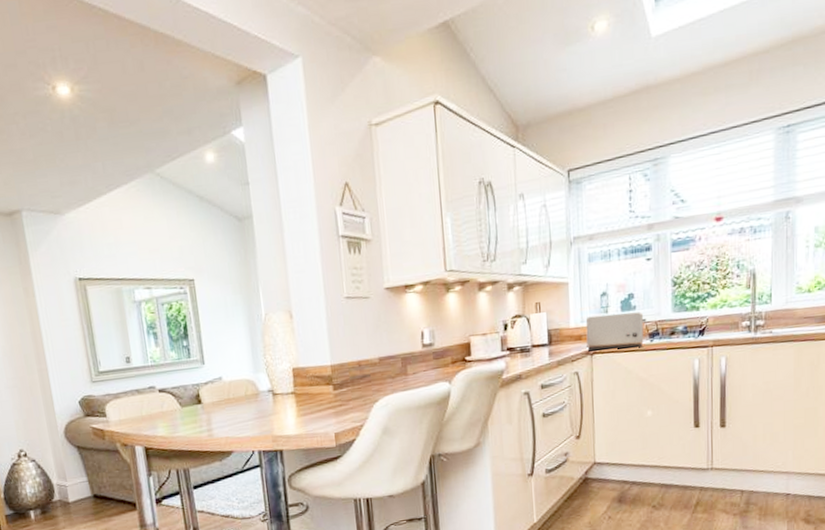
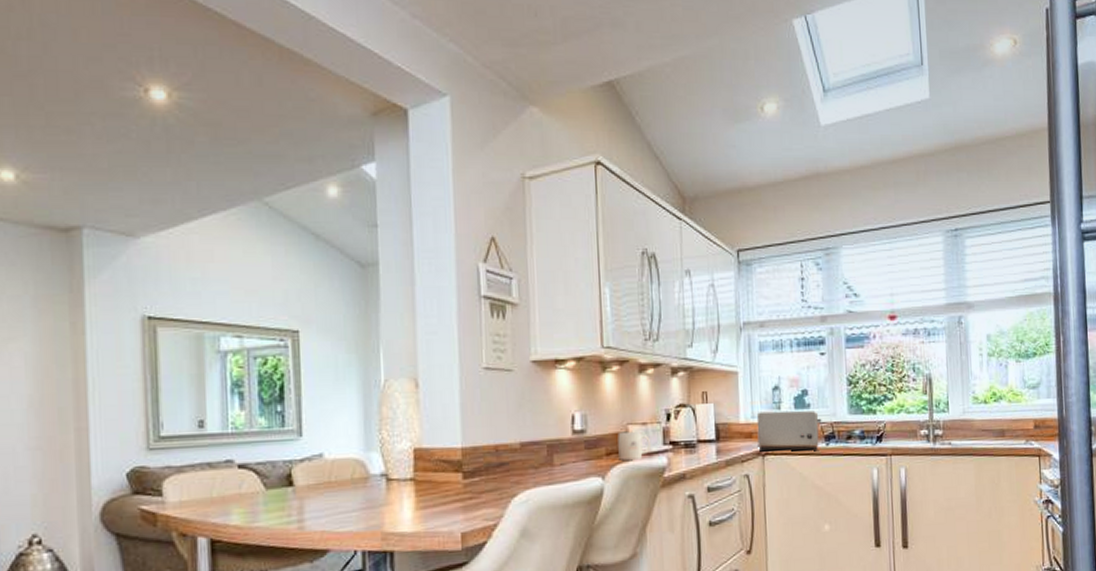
mug: none [461,341,491,367] -> present [617,431,652,461]

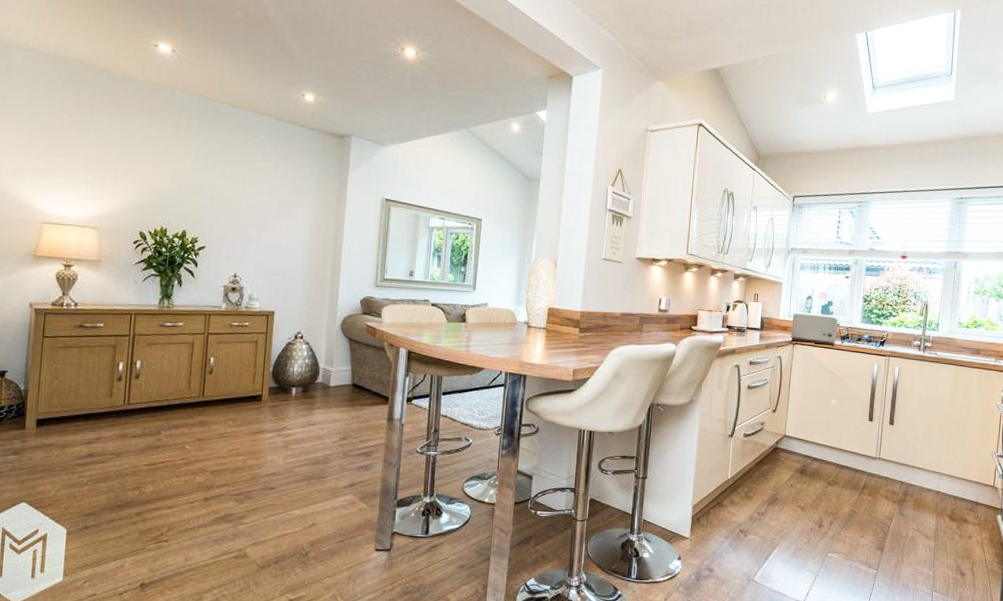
mug: present [617,431,652,461] -> none [688,314,714,336]

